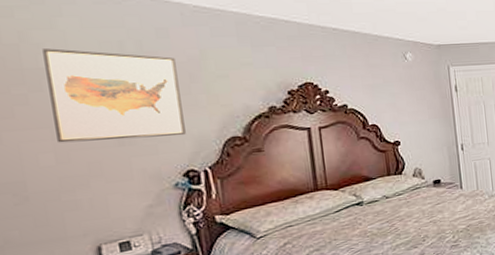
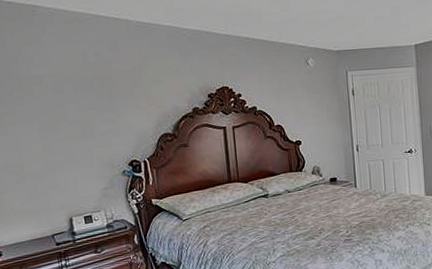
wall art: present [43,48,186,143] -> none [33,60,131,135]

